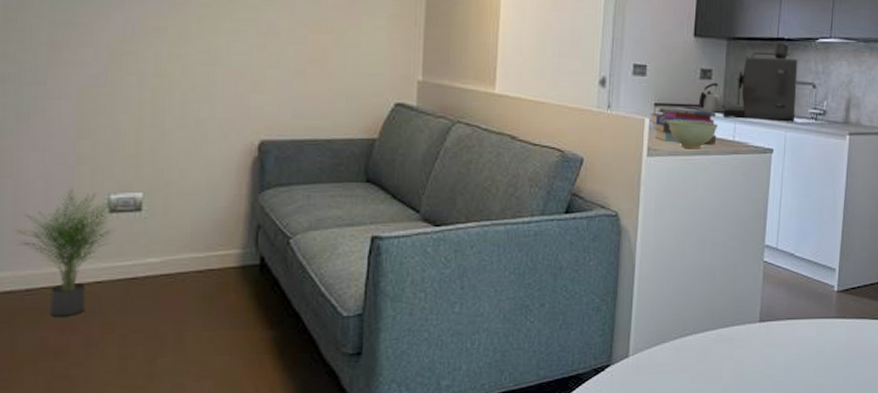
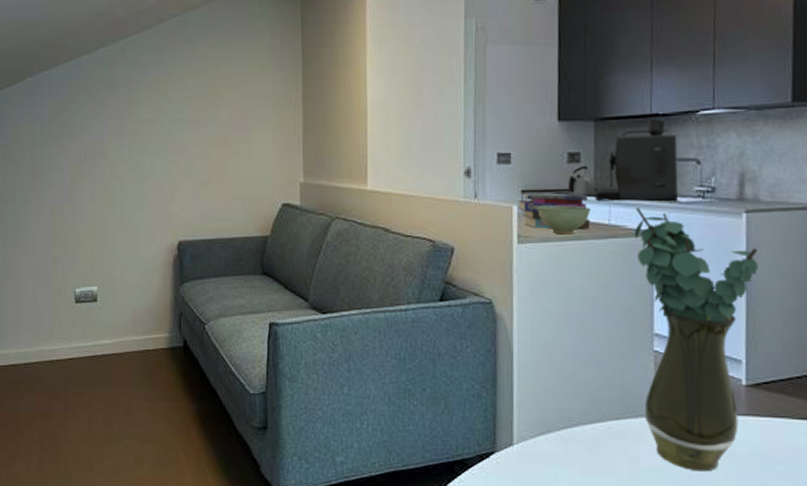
potted plant: present [12,187,115,317] -> none [13,283,79,386]
vase: none [751,125,856,371] -> present [634,207,759,472]

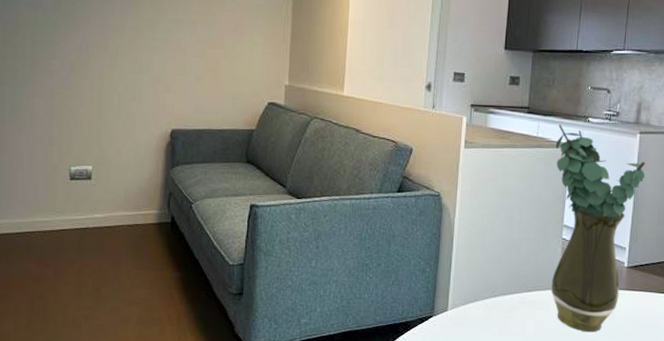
books: present [518,193,591,229] -> none [467,107,523,139]
bowl: present [536,205,592,235] -> none [482,118,525,143]
kettle: present [568,165,596,196] -> none [507,87,530,113]
coffee machine: present [594,119,678,201] -> none [528,54,595,121]

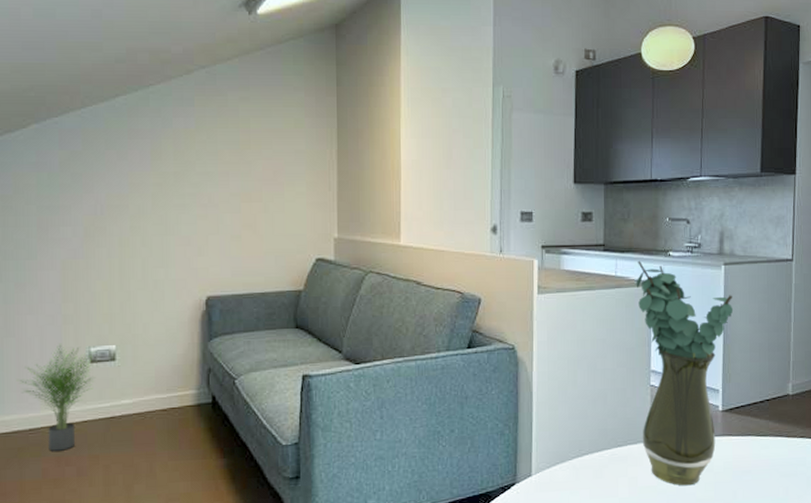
potted plant: none [8,161,74,253] -> present [16,343,95,451]

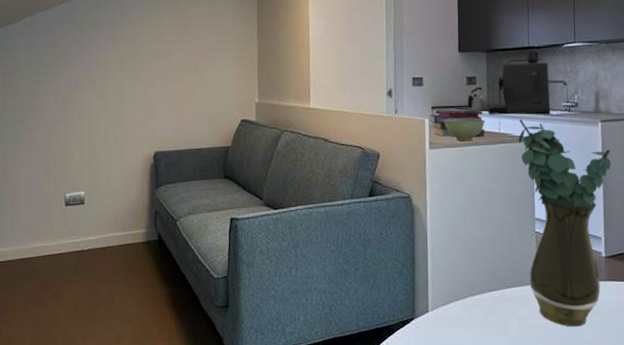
potted plant: present [16,343,95,451] -> none [11,189,69,277]
books: none [538,248,600,281] -> present [429,109,485,137]
bowl: none [554,259,601,286] -> present [443,118,486,142]
kettle: none [581,224,605,251] -> present [467,87,489,111]
coffee machine: none [604,184,672,255] -> present [487,51,550,114]

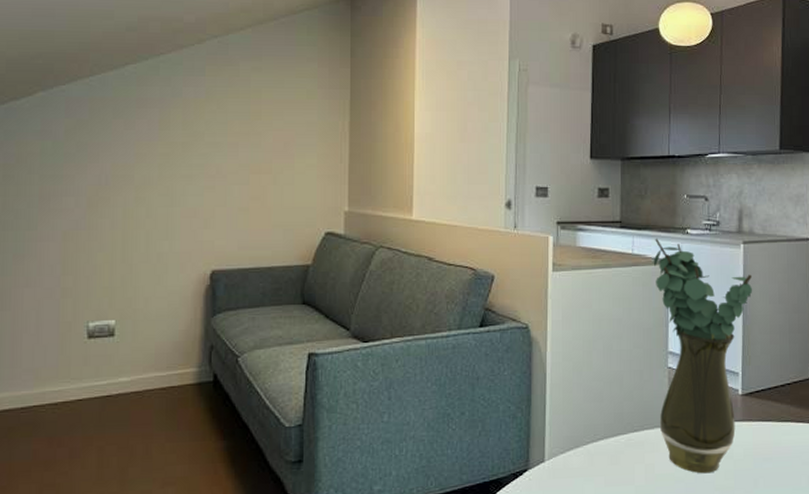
books: present [429,109,485,137] -> none [553,224,617,258]
bowl: present [443,118,486,142] -> none [570,236,618,263]
kettle: present [467,87,489,111] -> none [597,200,621,228]
coffee machine: present [487,51,550,114] -> none [620,160,690,233]

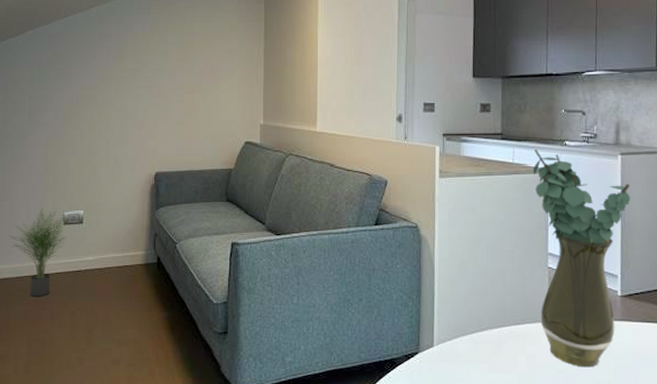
potted plant: none [10,317,93,431] -> present [8,207,67,297]

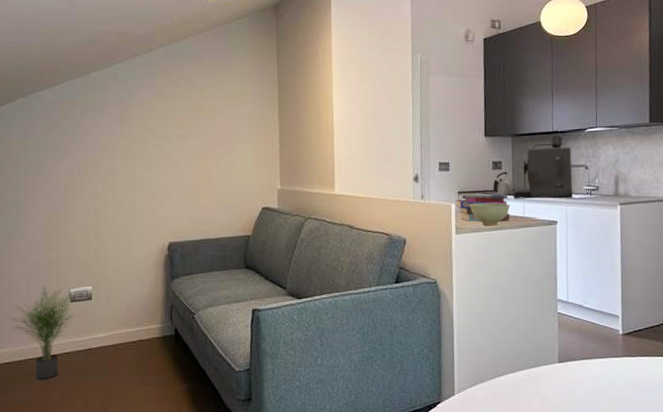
books: none [440,136,498,166] -> present [455,193,510,222]
bowl: none [455,147,499,171] -> present [470,203,511,226]
kettle: none [480,114,502,140] -> present [493,171,514,196]
coffee machine: none [501,78,568,144] -> present [512,135,573,198]
vase: present [533,149,631,368] -> none [542,202,630,402]

